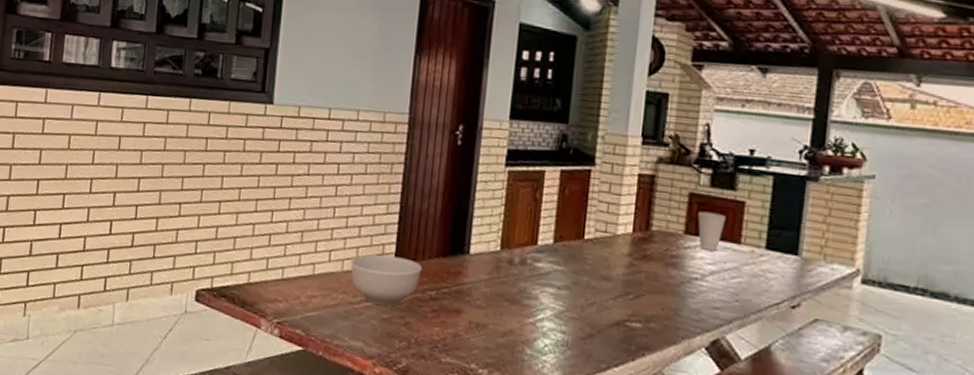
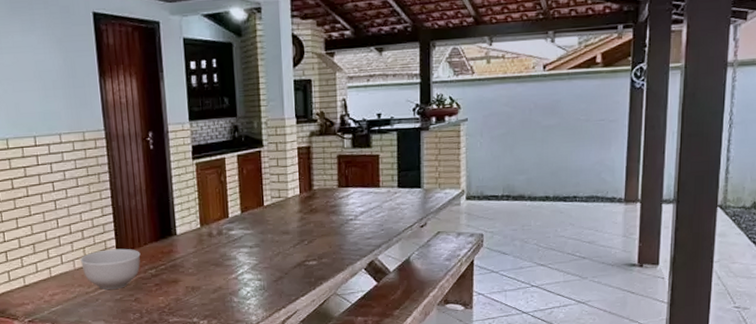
cup: present [697,211,726,251] -> none [346,167,367,197]

